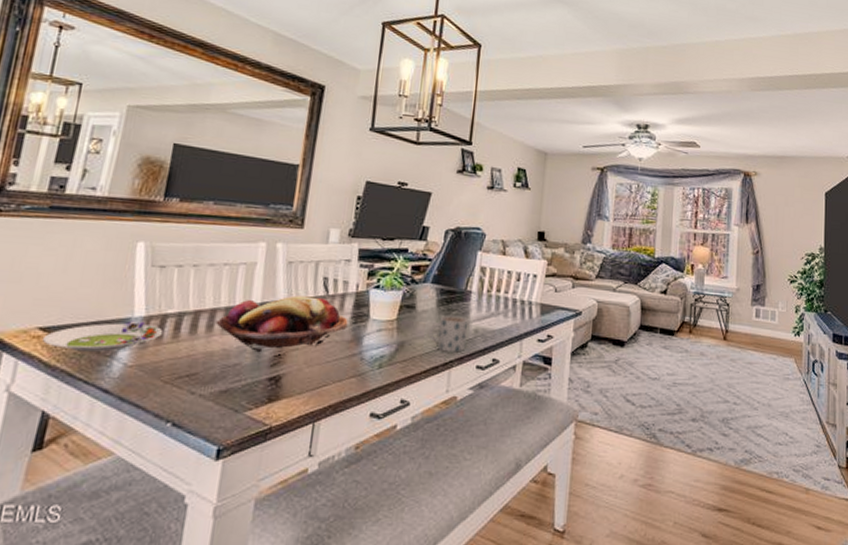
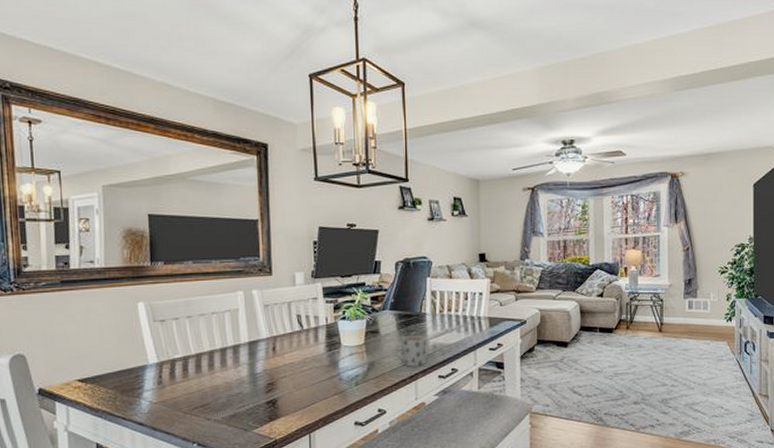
salad plate: present [43,320,163,352] -> none [83,366,175,395]
fruit basket: present [216,295,348,352] -> none [215,332,324,382]

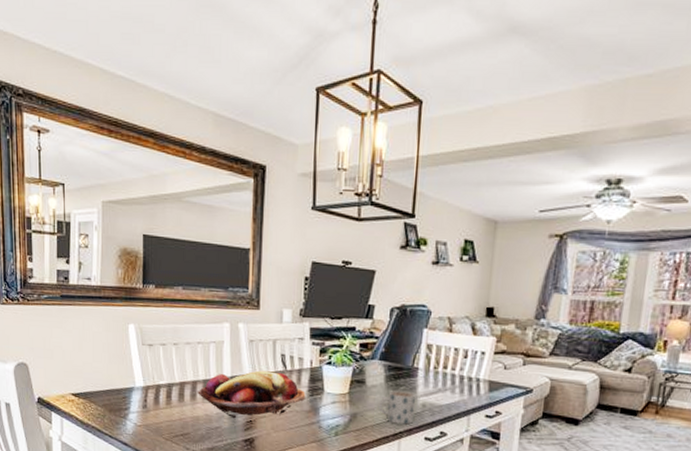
fruit basket: none [215,332,324,382] -> present [197,370,306,418]

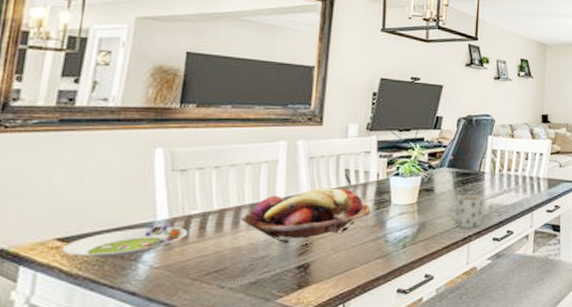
salad plate: none [76,389,159,414] -> present [62,224,189,258]

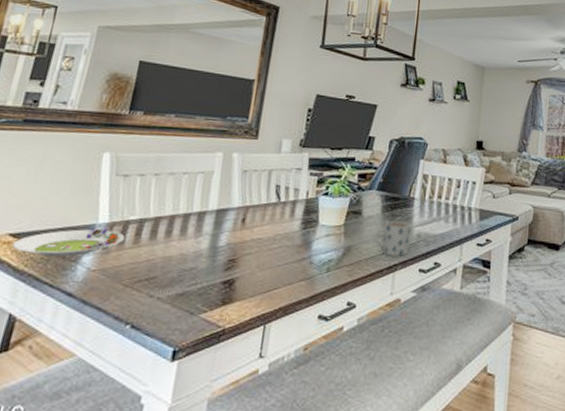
fruit basket: present [241,188,371,243] -> none [174,202,299,256]

